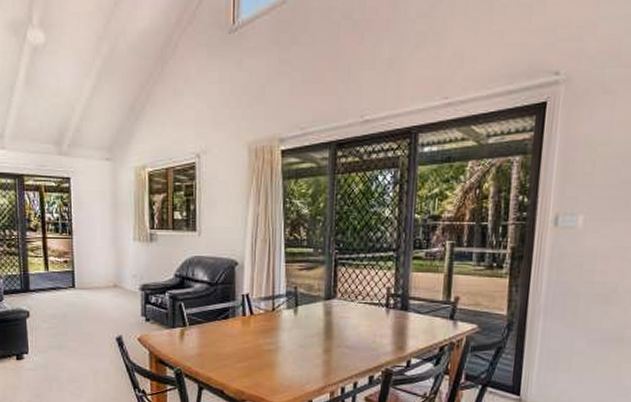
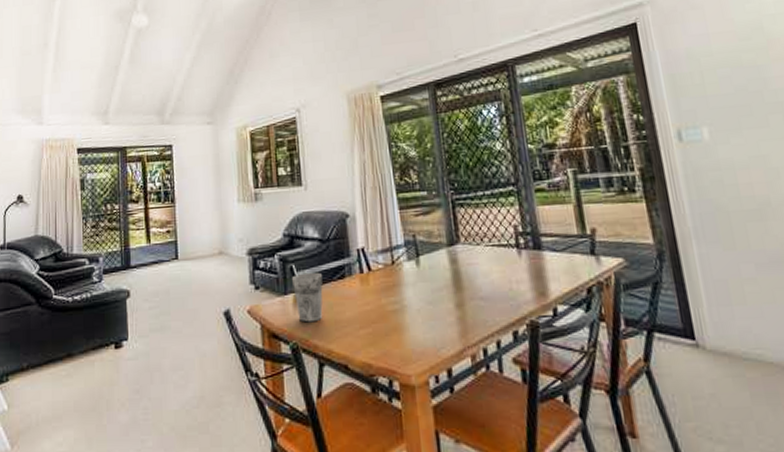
cup: none [181,310,208,354] -> present [292,272,323,323]

